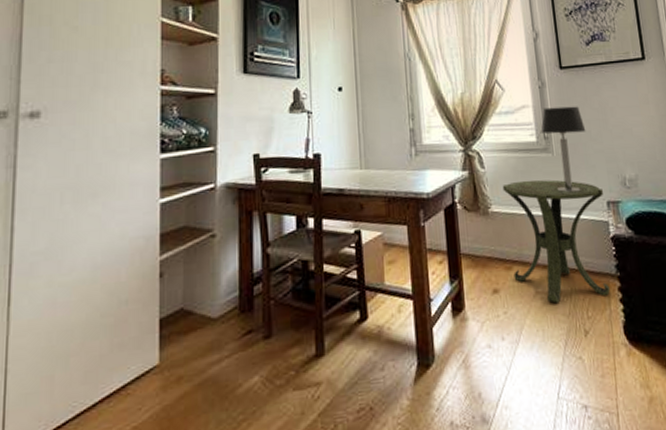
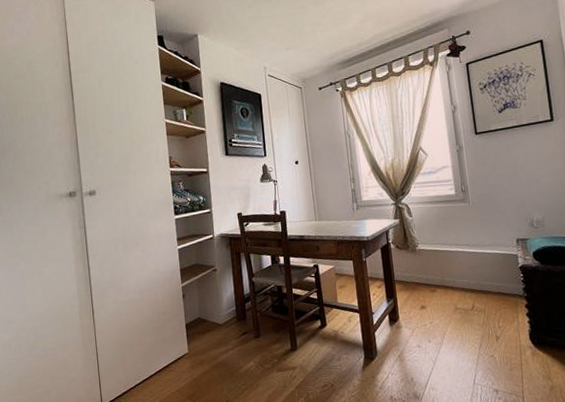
side table: present [502,180,611,304] -> none [427,223,519,317]
table lamp: present [540,106,586,193] -> none [458,164,498,233]

